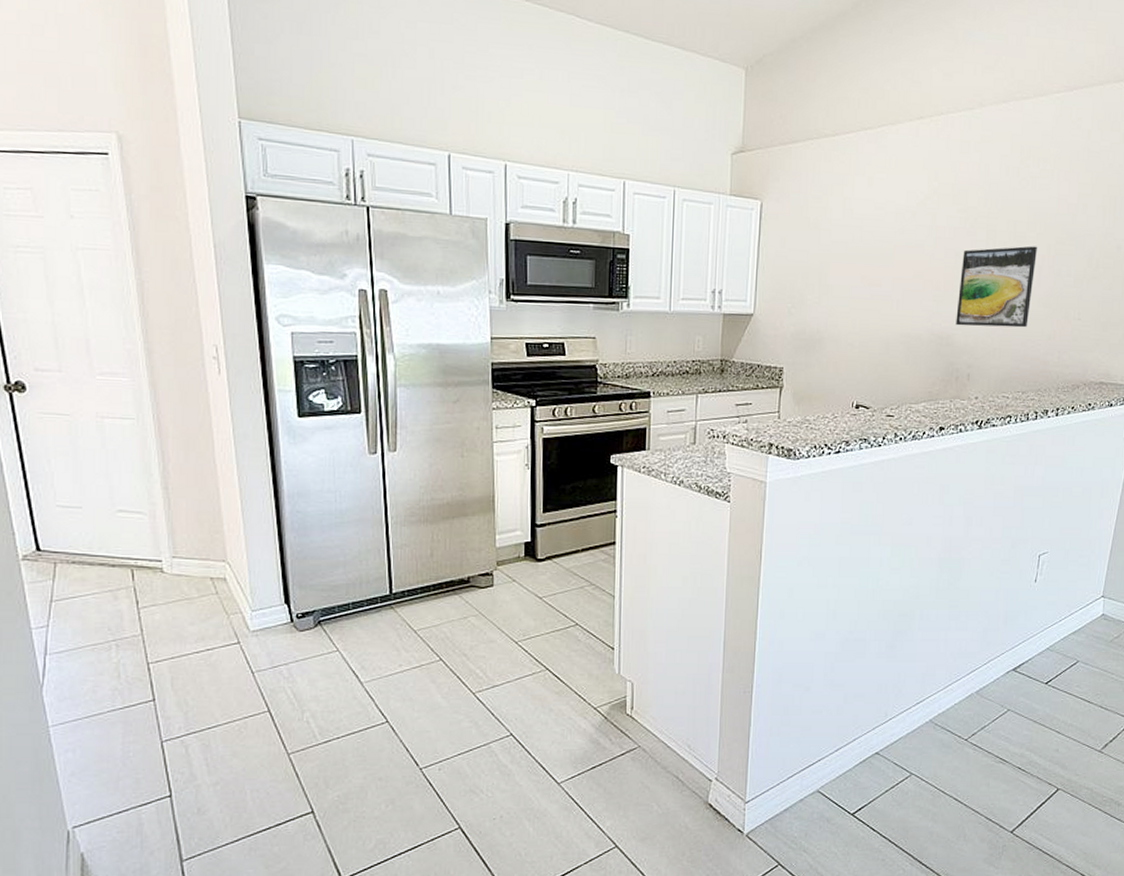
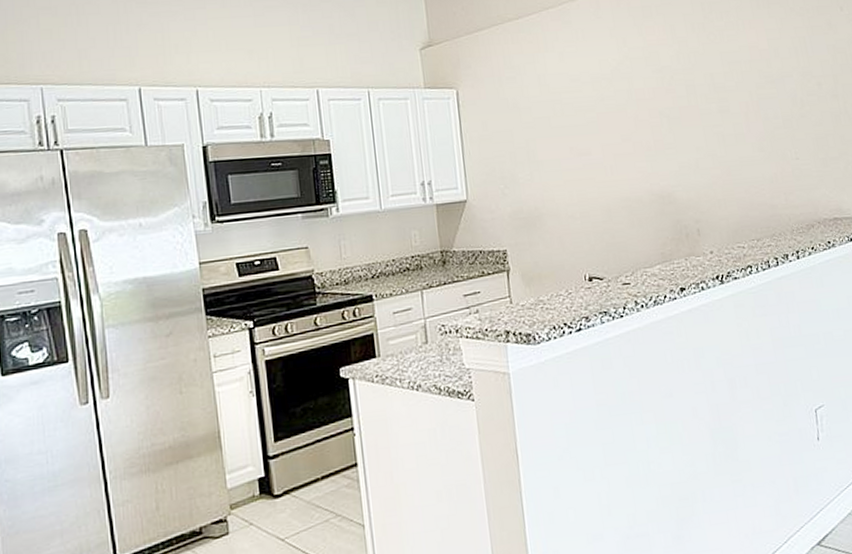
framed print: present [956,246,1037,328] -> none [666,94,747,183]

